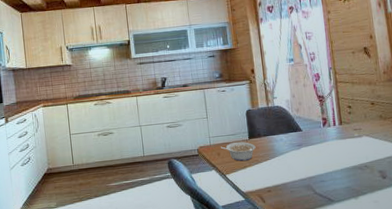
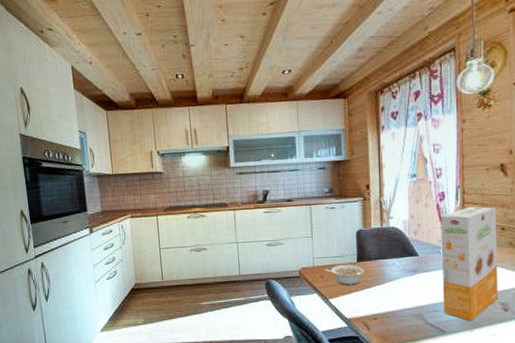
cereal box: none [318,85,376,190] -> present [441,206,498,322]

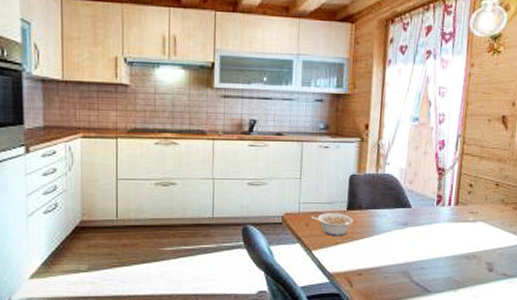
cereal box: present [441,206,498,322] -> none [430,159,494,281]

